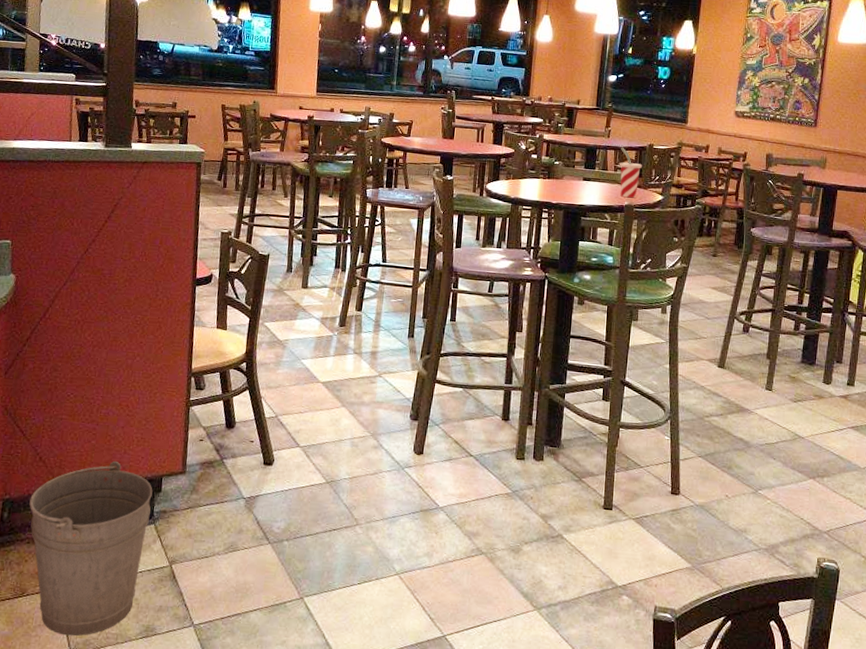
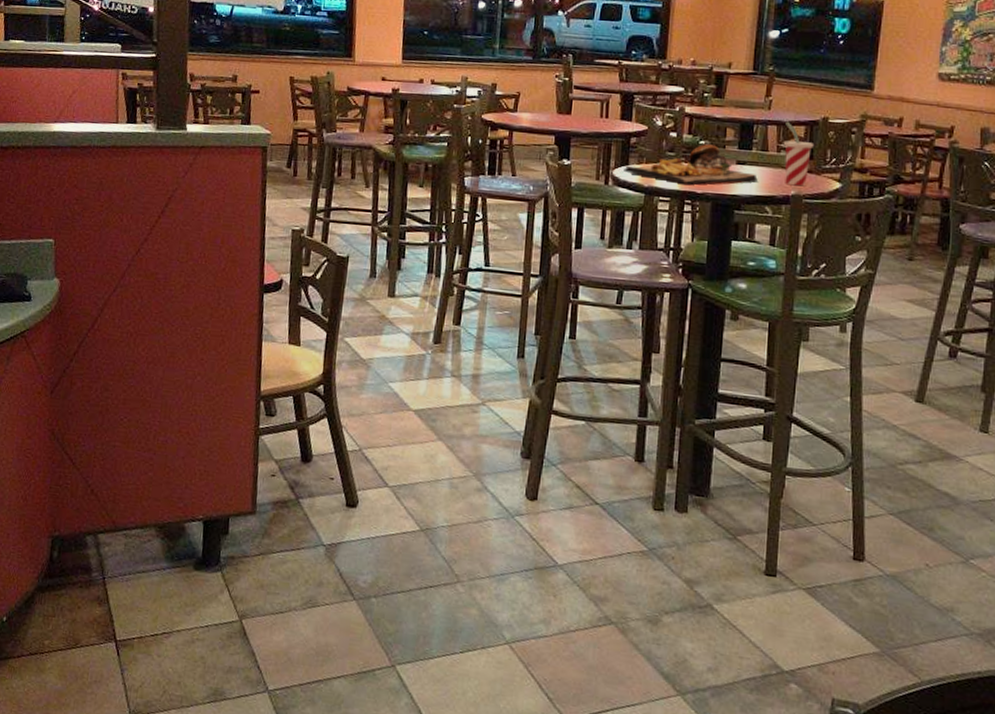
bucket: present [29,460,153,636] -> none [81,496,219,696]
food tray: none [495,164,599,197] -> present [624,144,758,185]

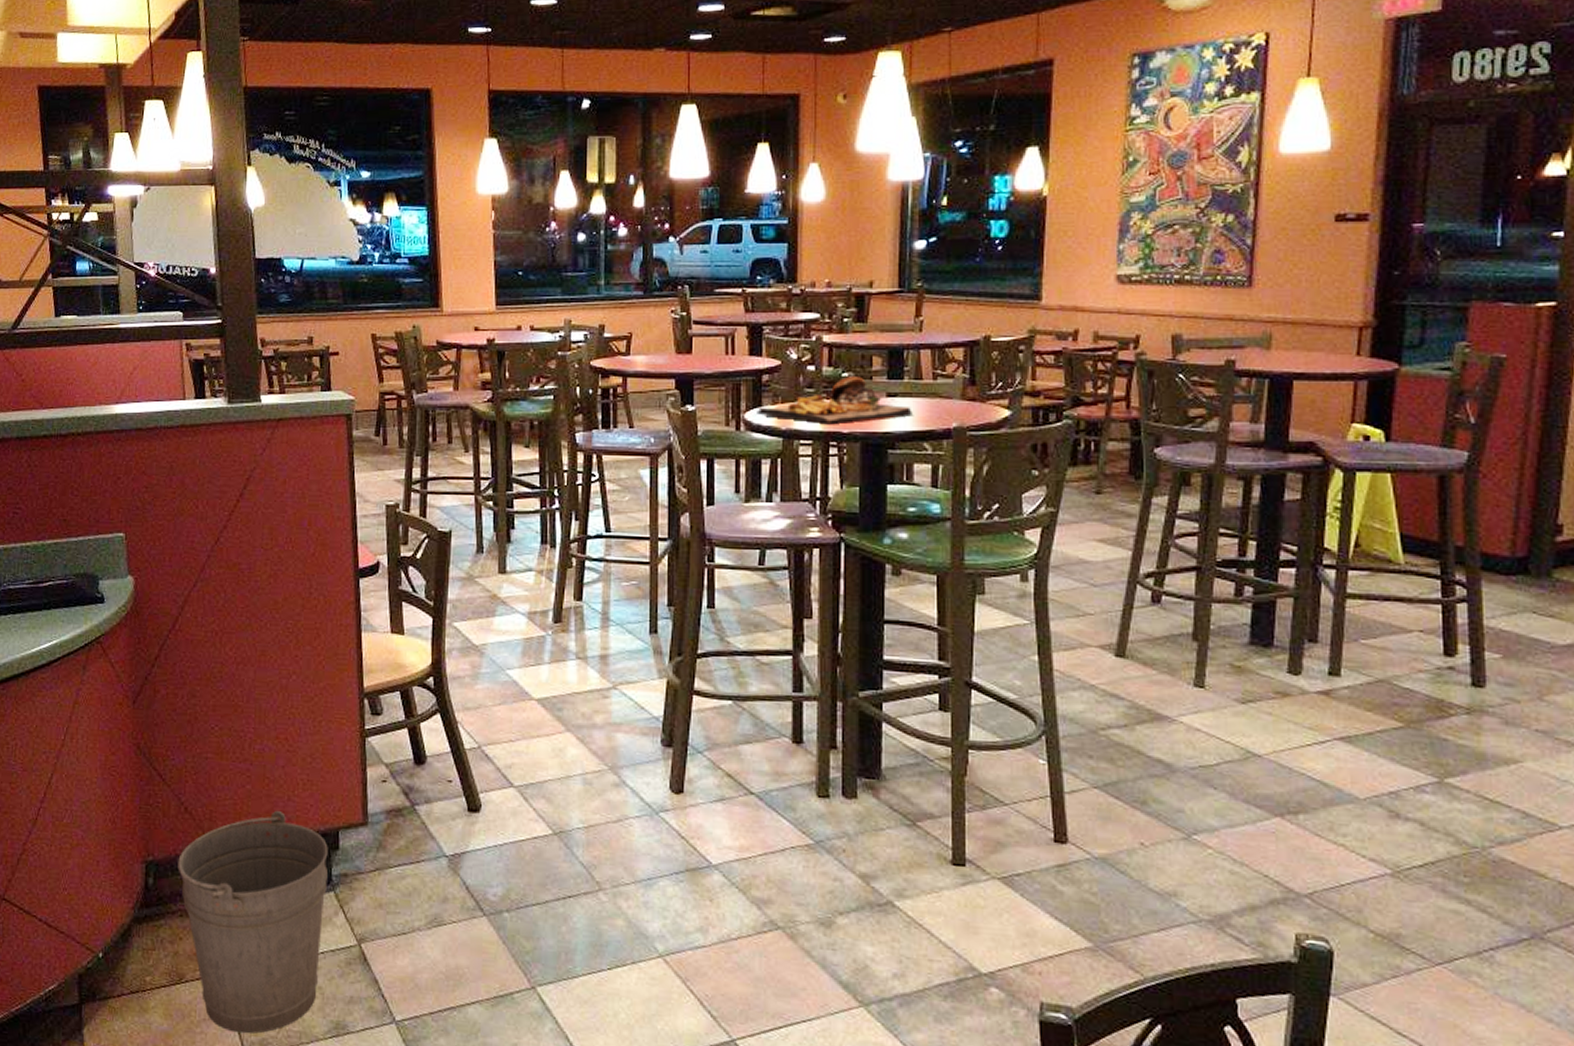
bucket: none [81,496,219,696] -> present [178,810,328,1034]
beverage cup: present [783,121,815,186] -> none [939,344,976,417]

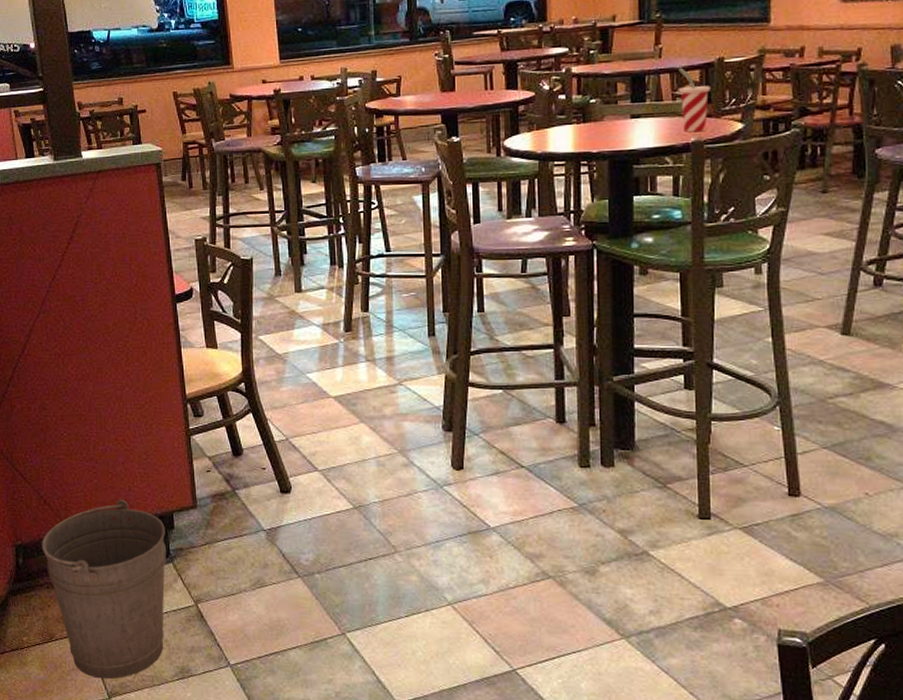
food tray: present [757,376,912,425] -> none [515,102,654,147]
beverage cup: none [939,344,976,417] -> present [678,67,712,133]

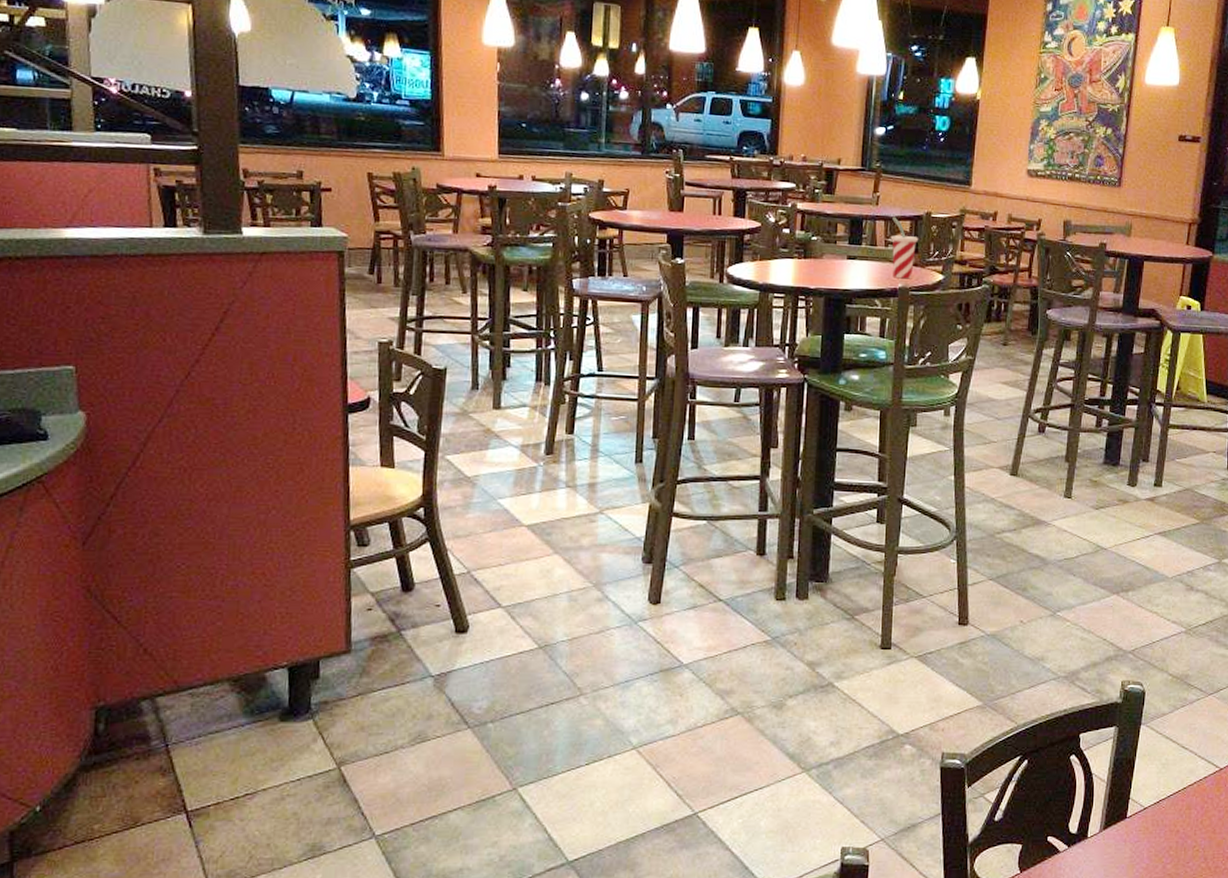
bucket: present [42,499,166,679] -> none [134,644,308,867]

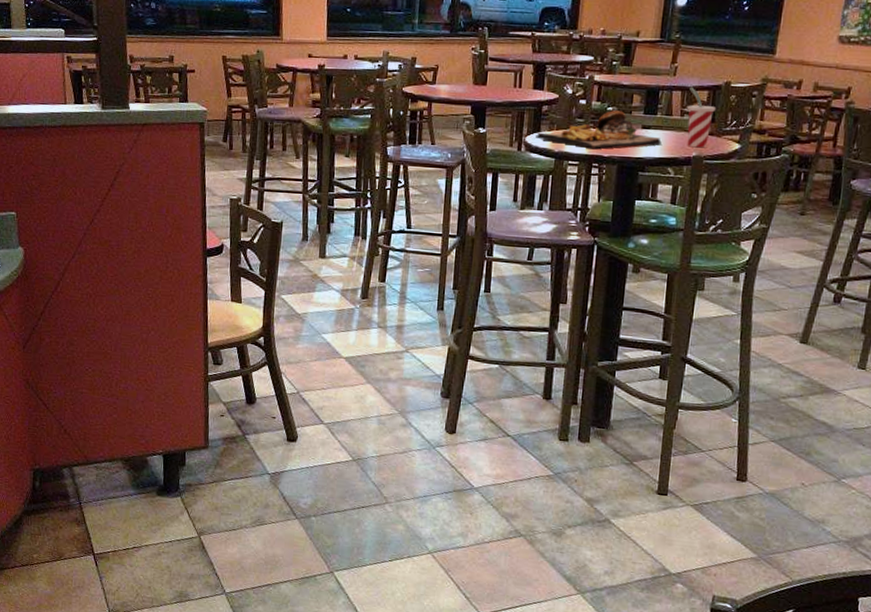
food tray: none [738,240,867,281] -> present [536,110,662,150]

